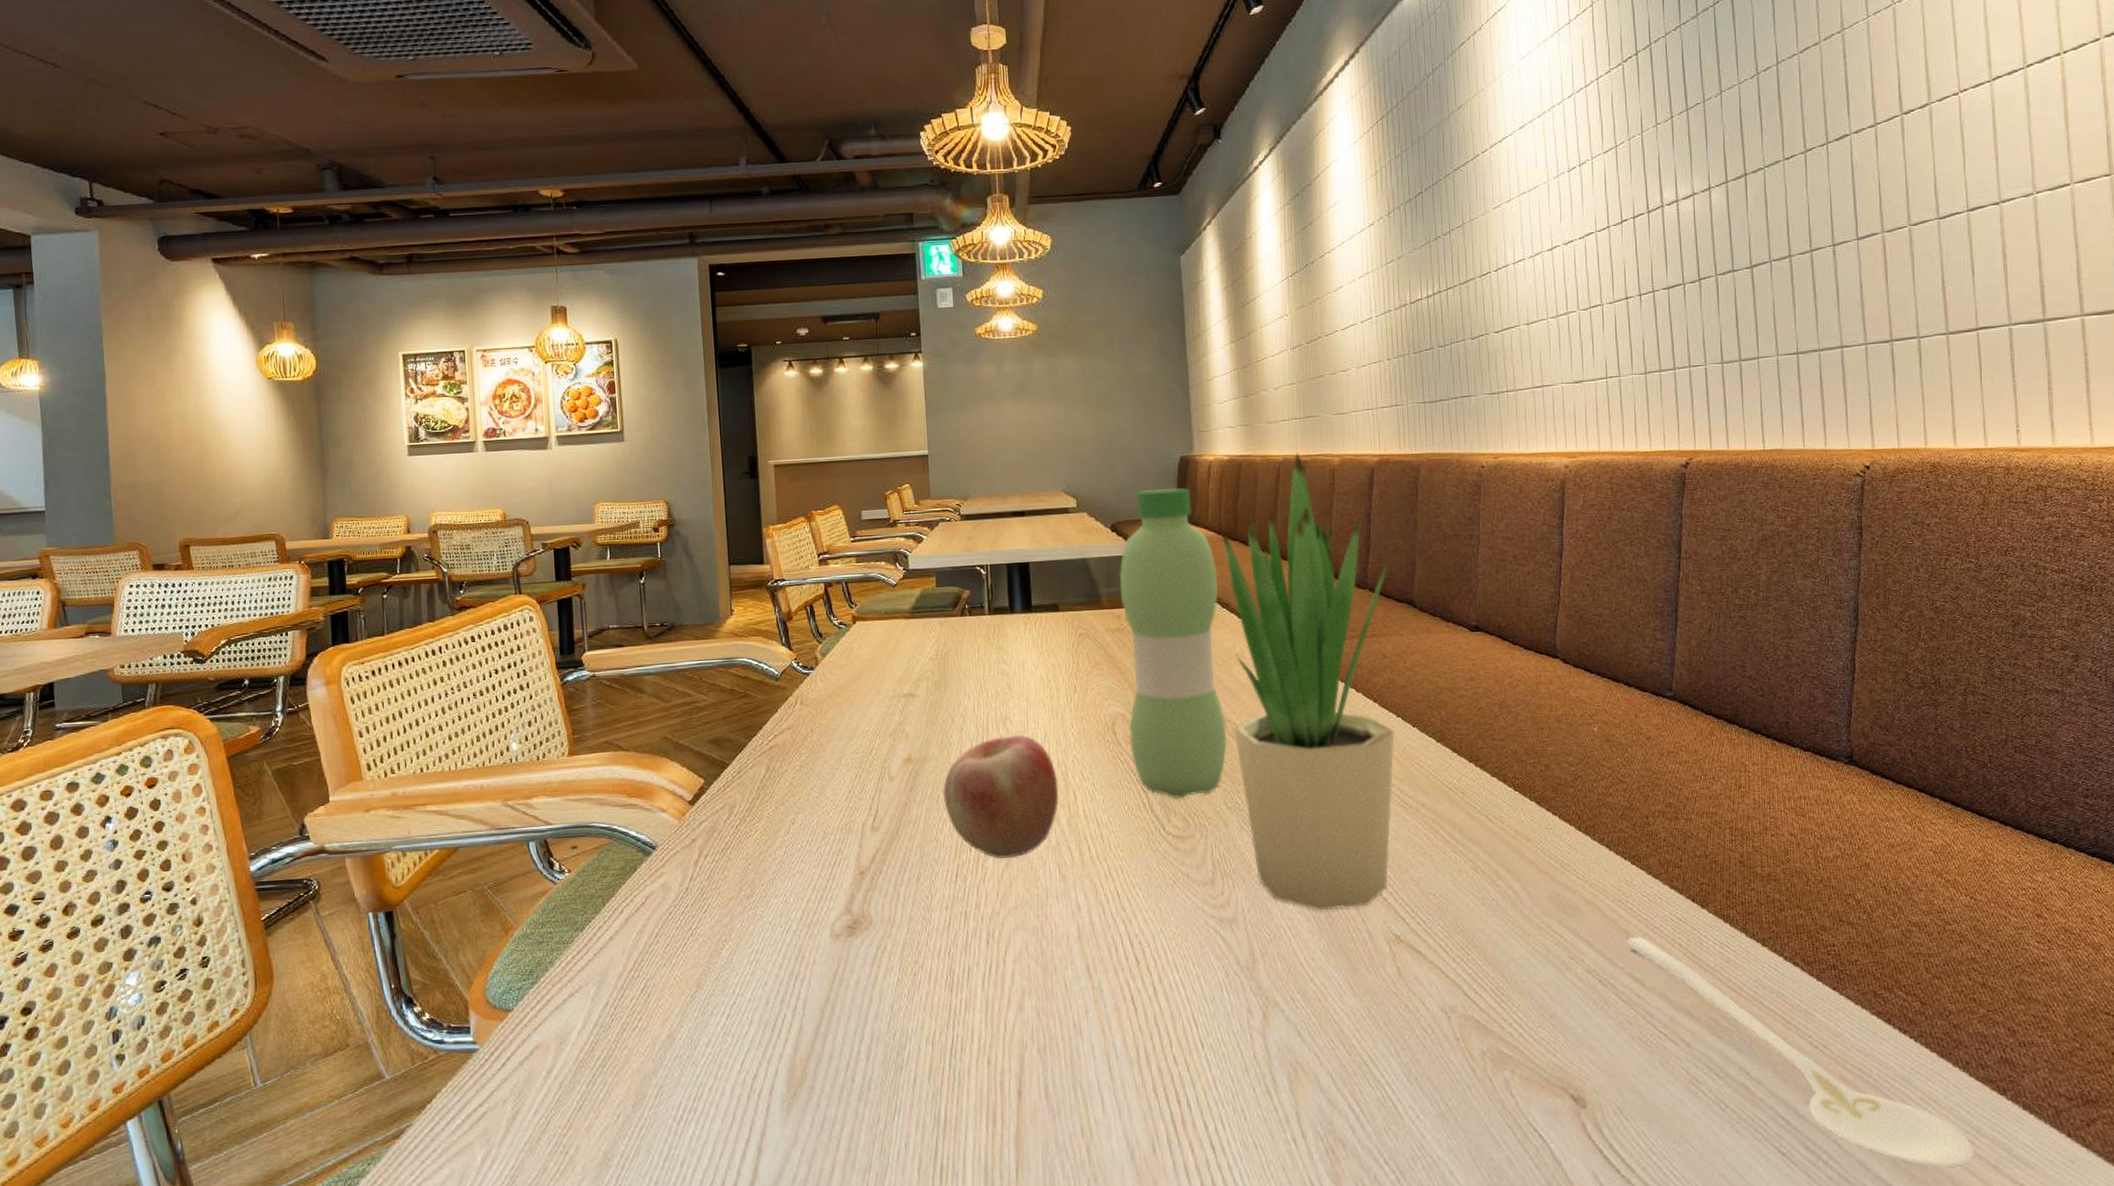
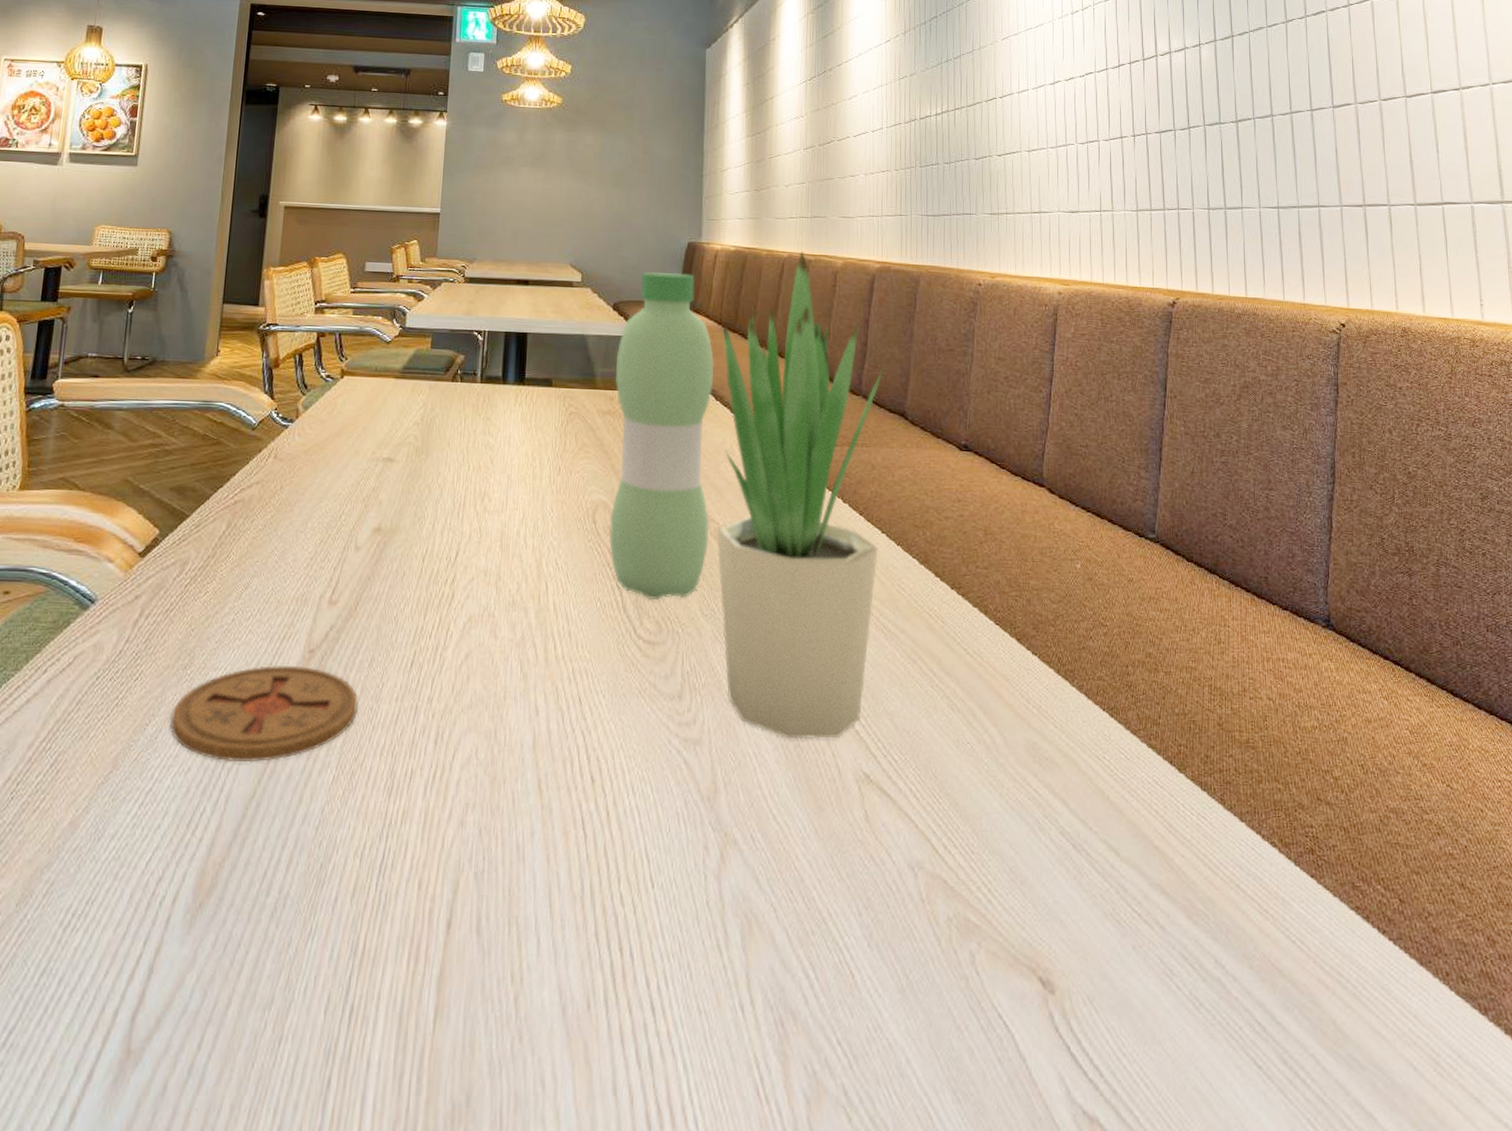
coaster: none [741,886,912,974] -> present [170,666,359,763]
apple: present [943,734,1059,859] -> none [409,513,531,650]
stirrer: present [1626,936,1974,1169] -> none [1102,798,1456,1098]

